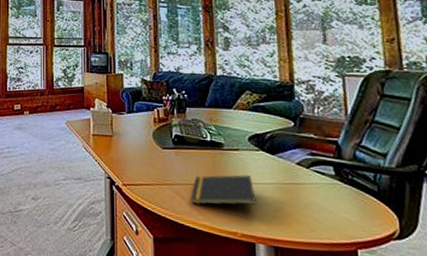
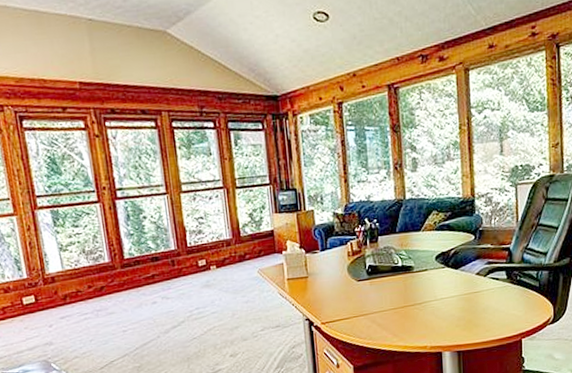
notepad: present [191,175,256,205] -> none [386,292,443,329]

